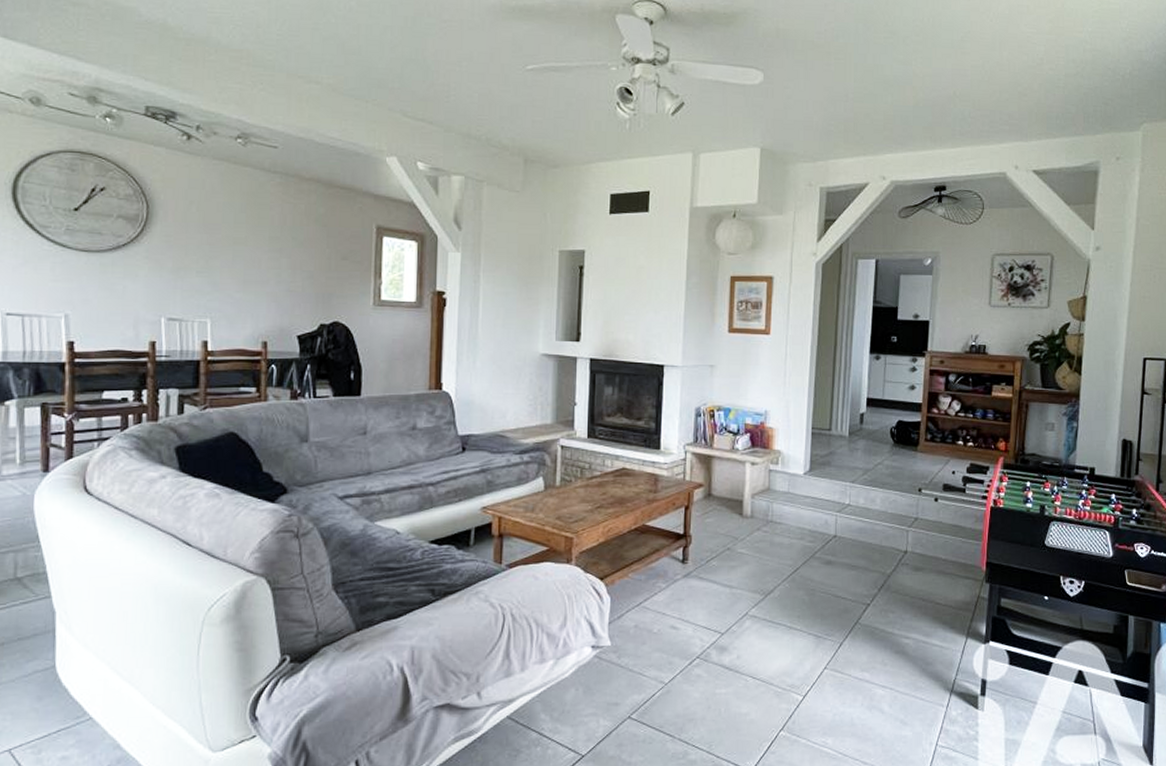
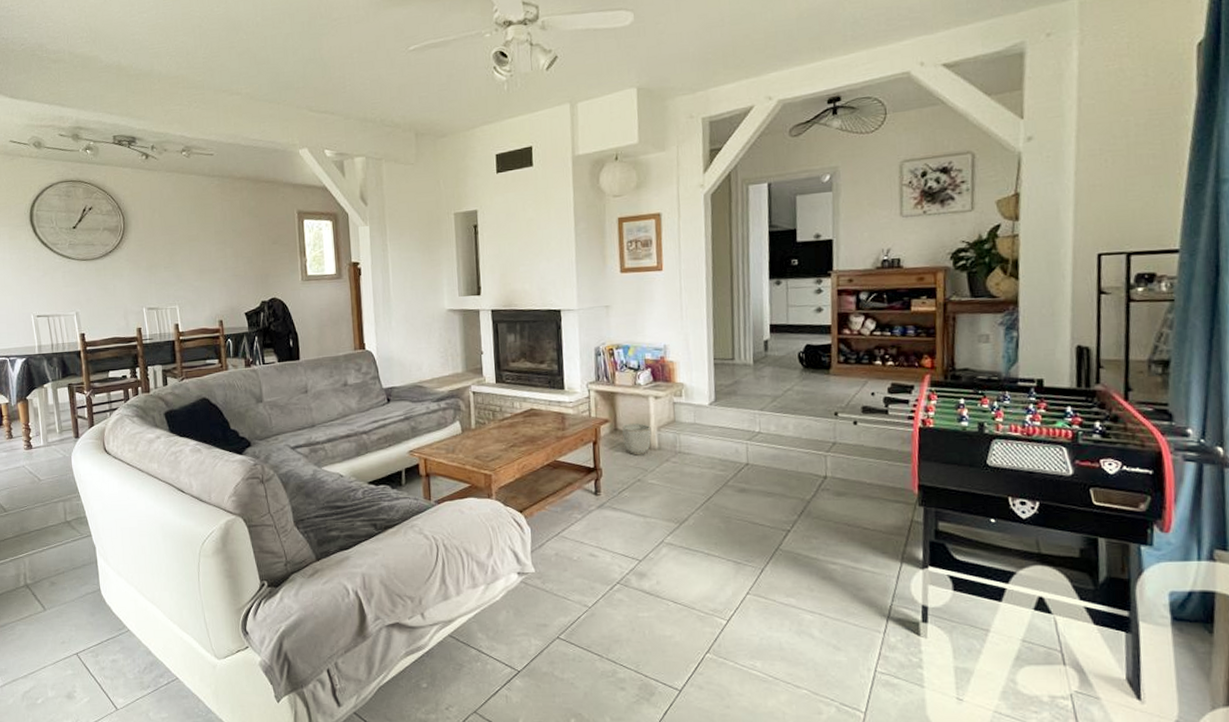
planter: none [716,489,745,523] -> present [622,423,652,456]

